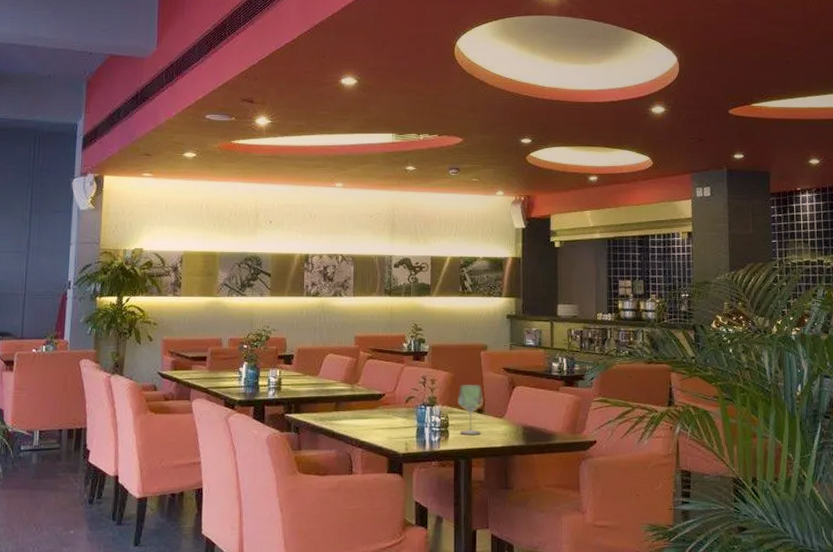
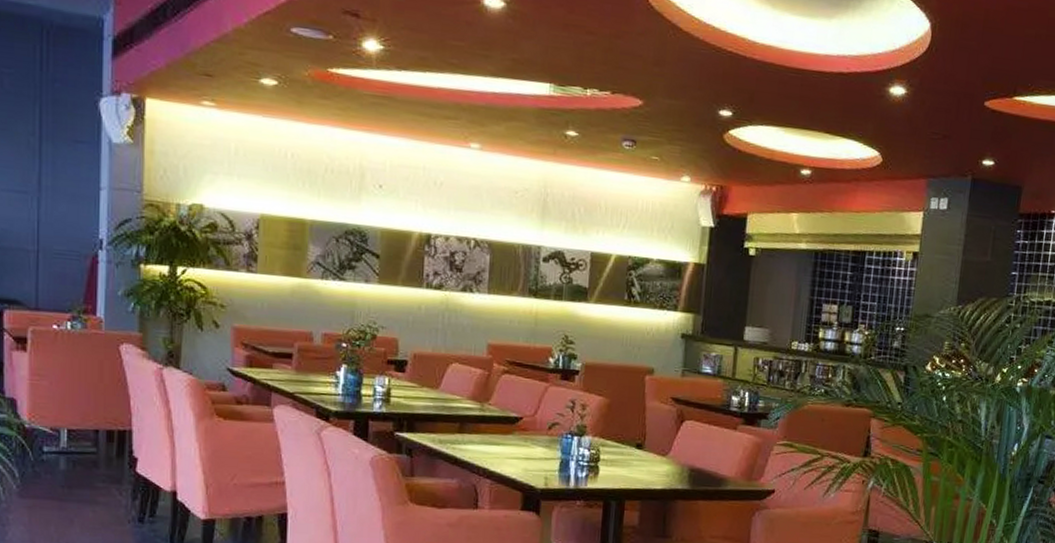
wine glass: present [458,385,483,435] -> none [612,414,645,474]

